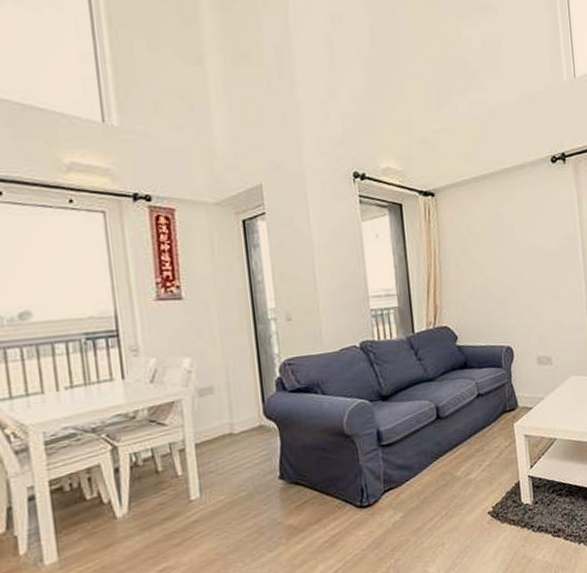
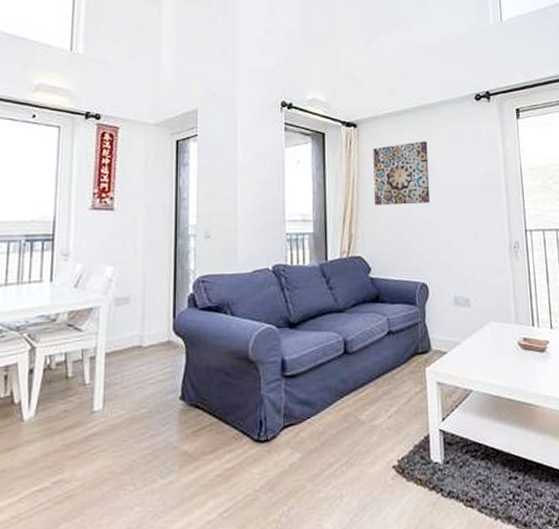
wall art: none [452,207,512,275] -> present [373,141,431,206]

